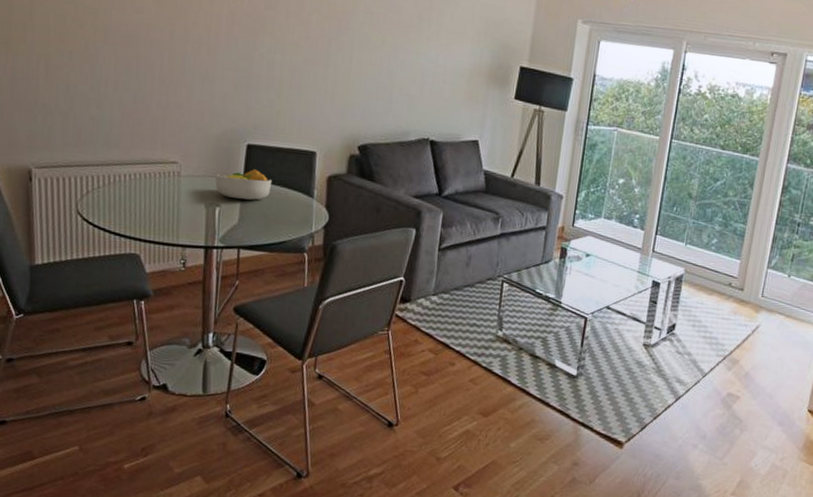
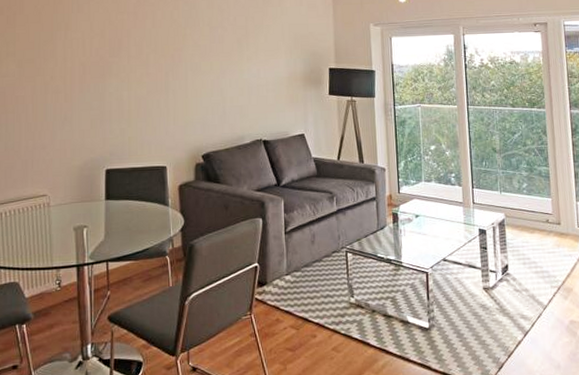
fruit bowl: present [214,169,273,200] -> none [80,190,131,218]

